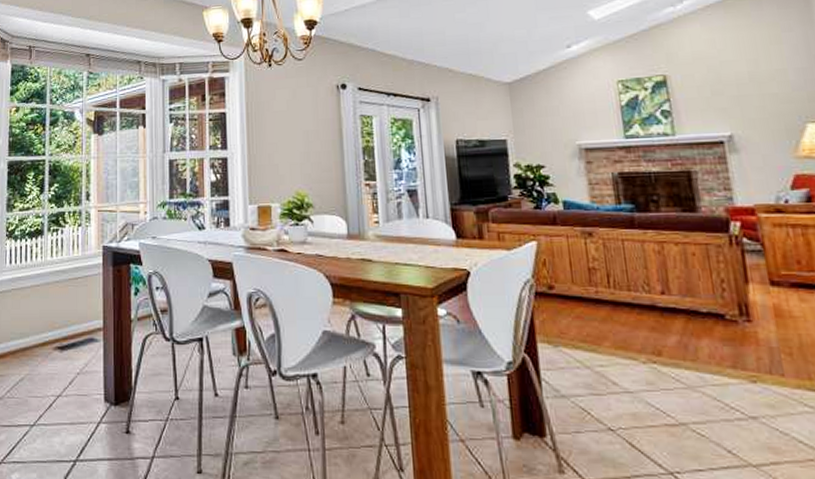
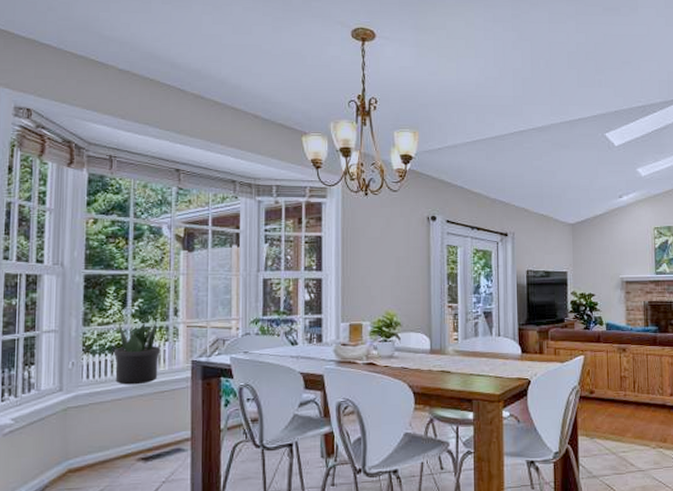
planter: none [32,205,75,271] -> present [113,320,161,385]

